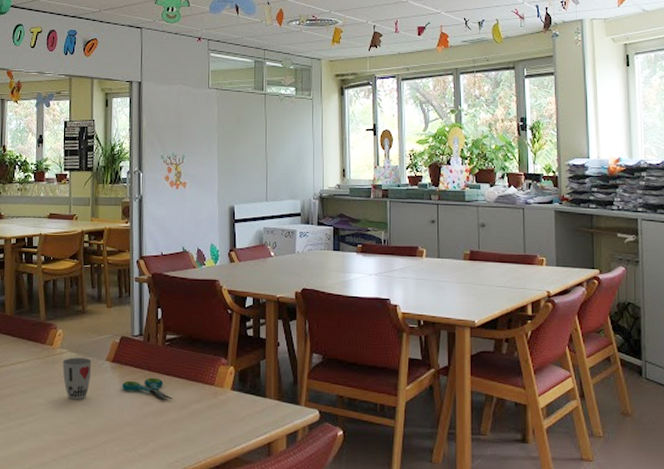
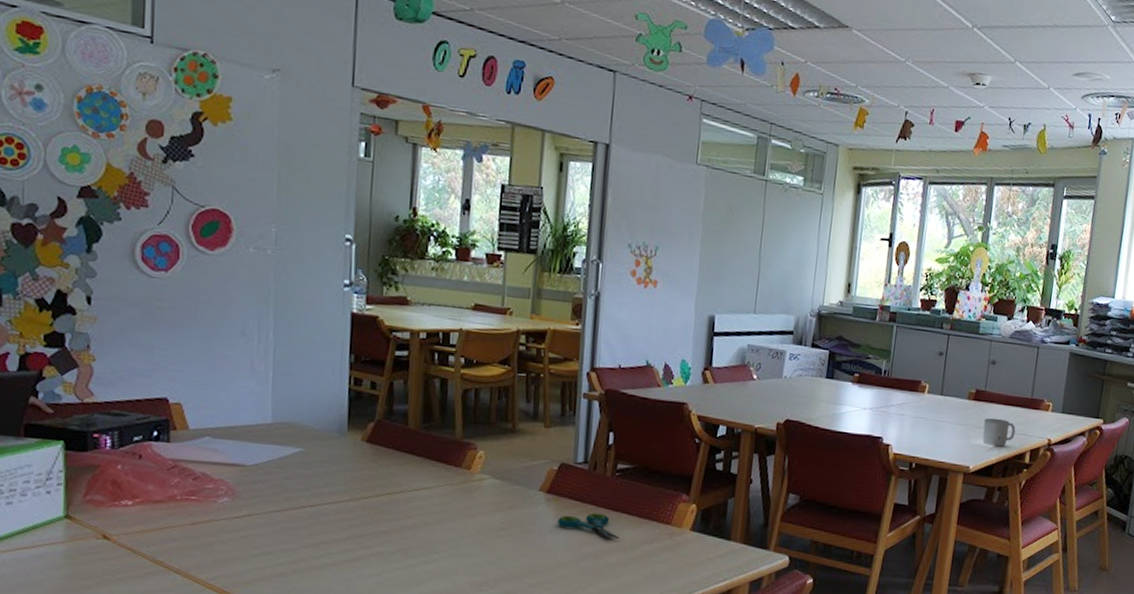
cup: present [62,357,92,400] -> none [482,485,521,536]
mug: none [482,275,514,301] -> present [982,418,1016,447]

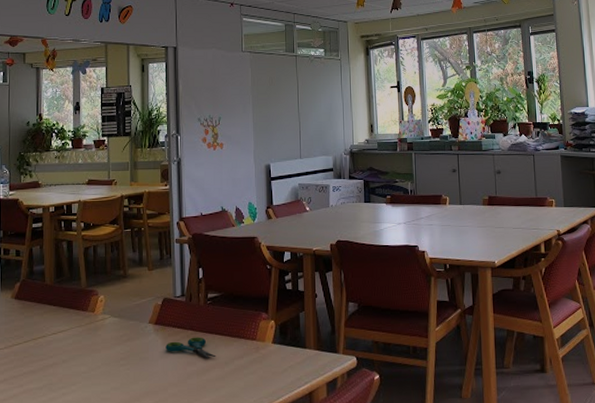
mug: present [982,418,1016,447] -> none [500,218,528,242]

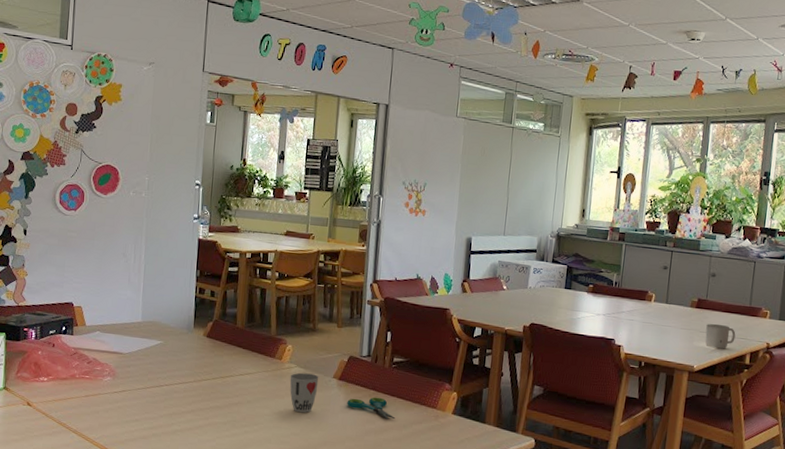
cup: none [105,322,135,365] -> present [290,372,319,413]
mug: none [500,218,528,242] -> present [705,323,736,349]

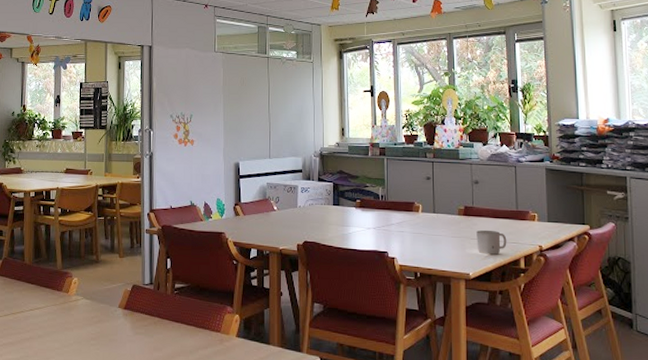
cup: present [290,372,319,413] -> none [77,304,105,345]
scissors: present [347,397,396,420] -> none [133,324,182,347]

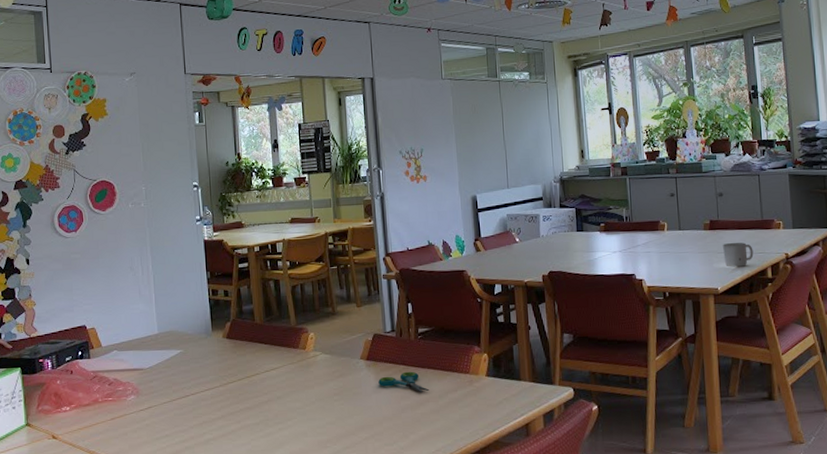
scissors: none [133,324,182,347] -> present [378,371,430,393]

